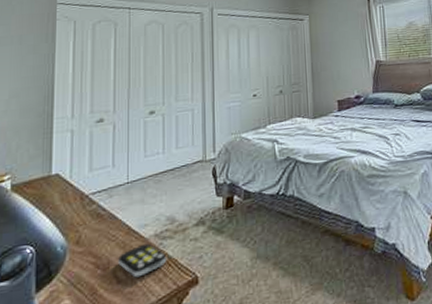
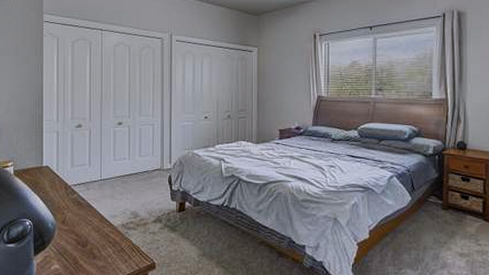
remote control: present [118,243,167,278] -> none [94,230,132,256]

